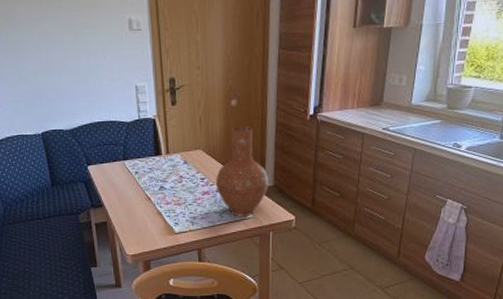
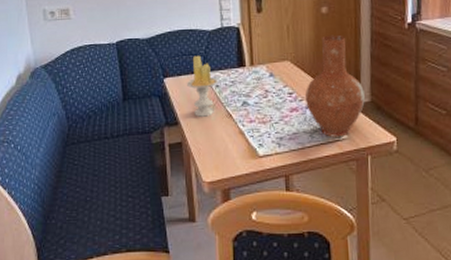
candle: none [108,145,138,200] -> present [186,55,219,117]

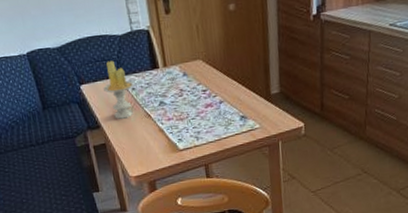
vase: present [306,34,365,137] -> none [218,31,274,128]

